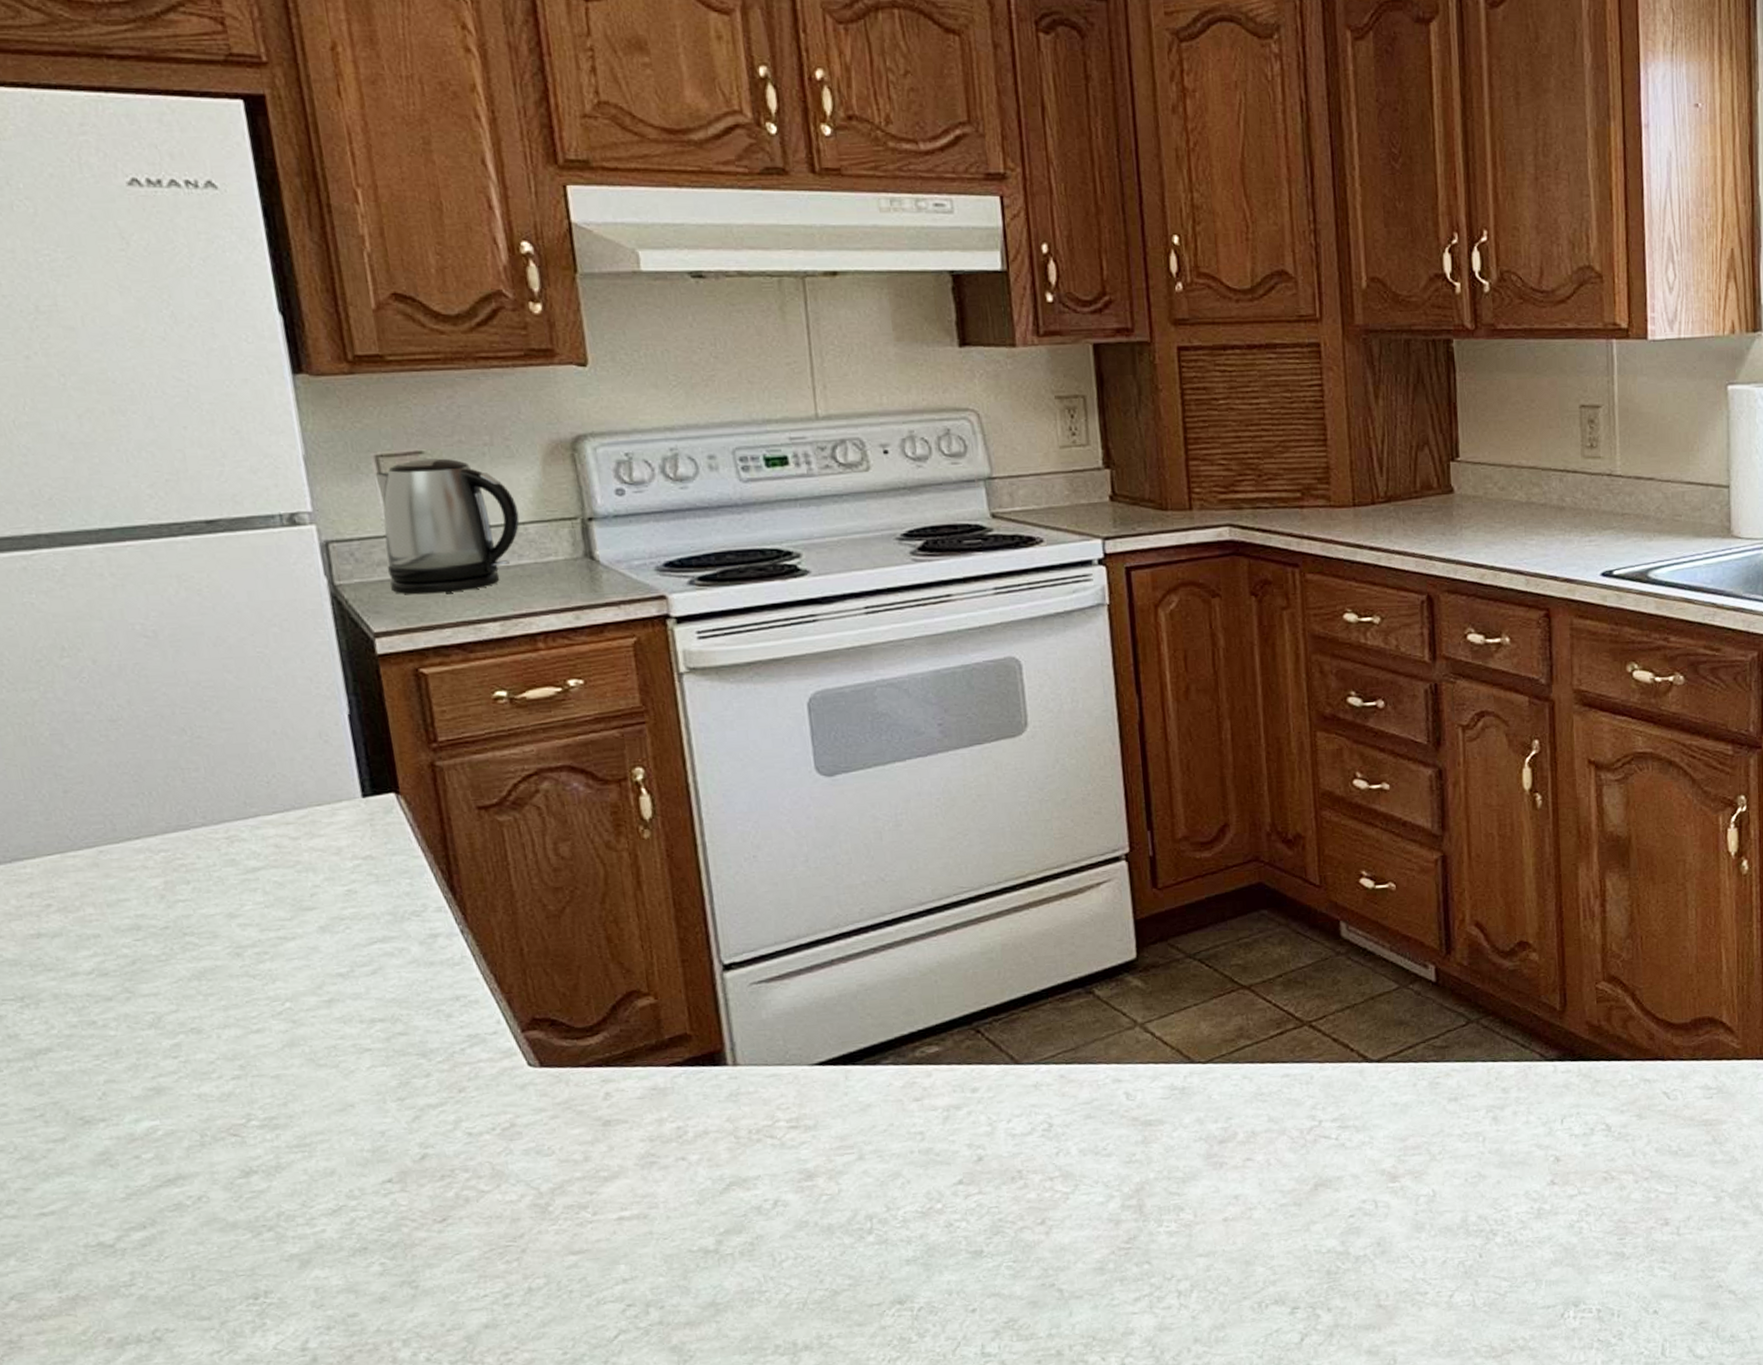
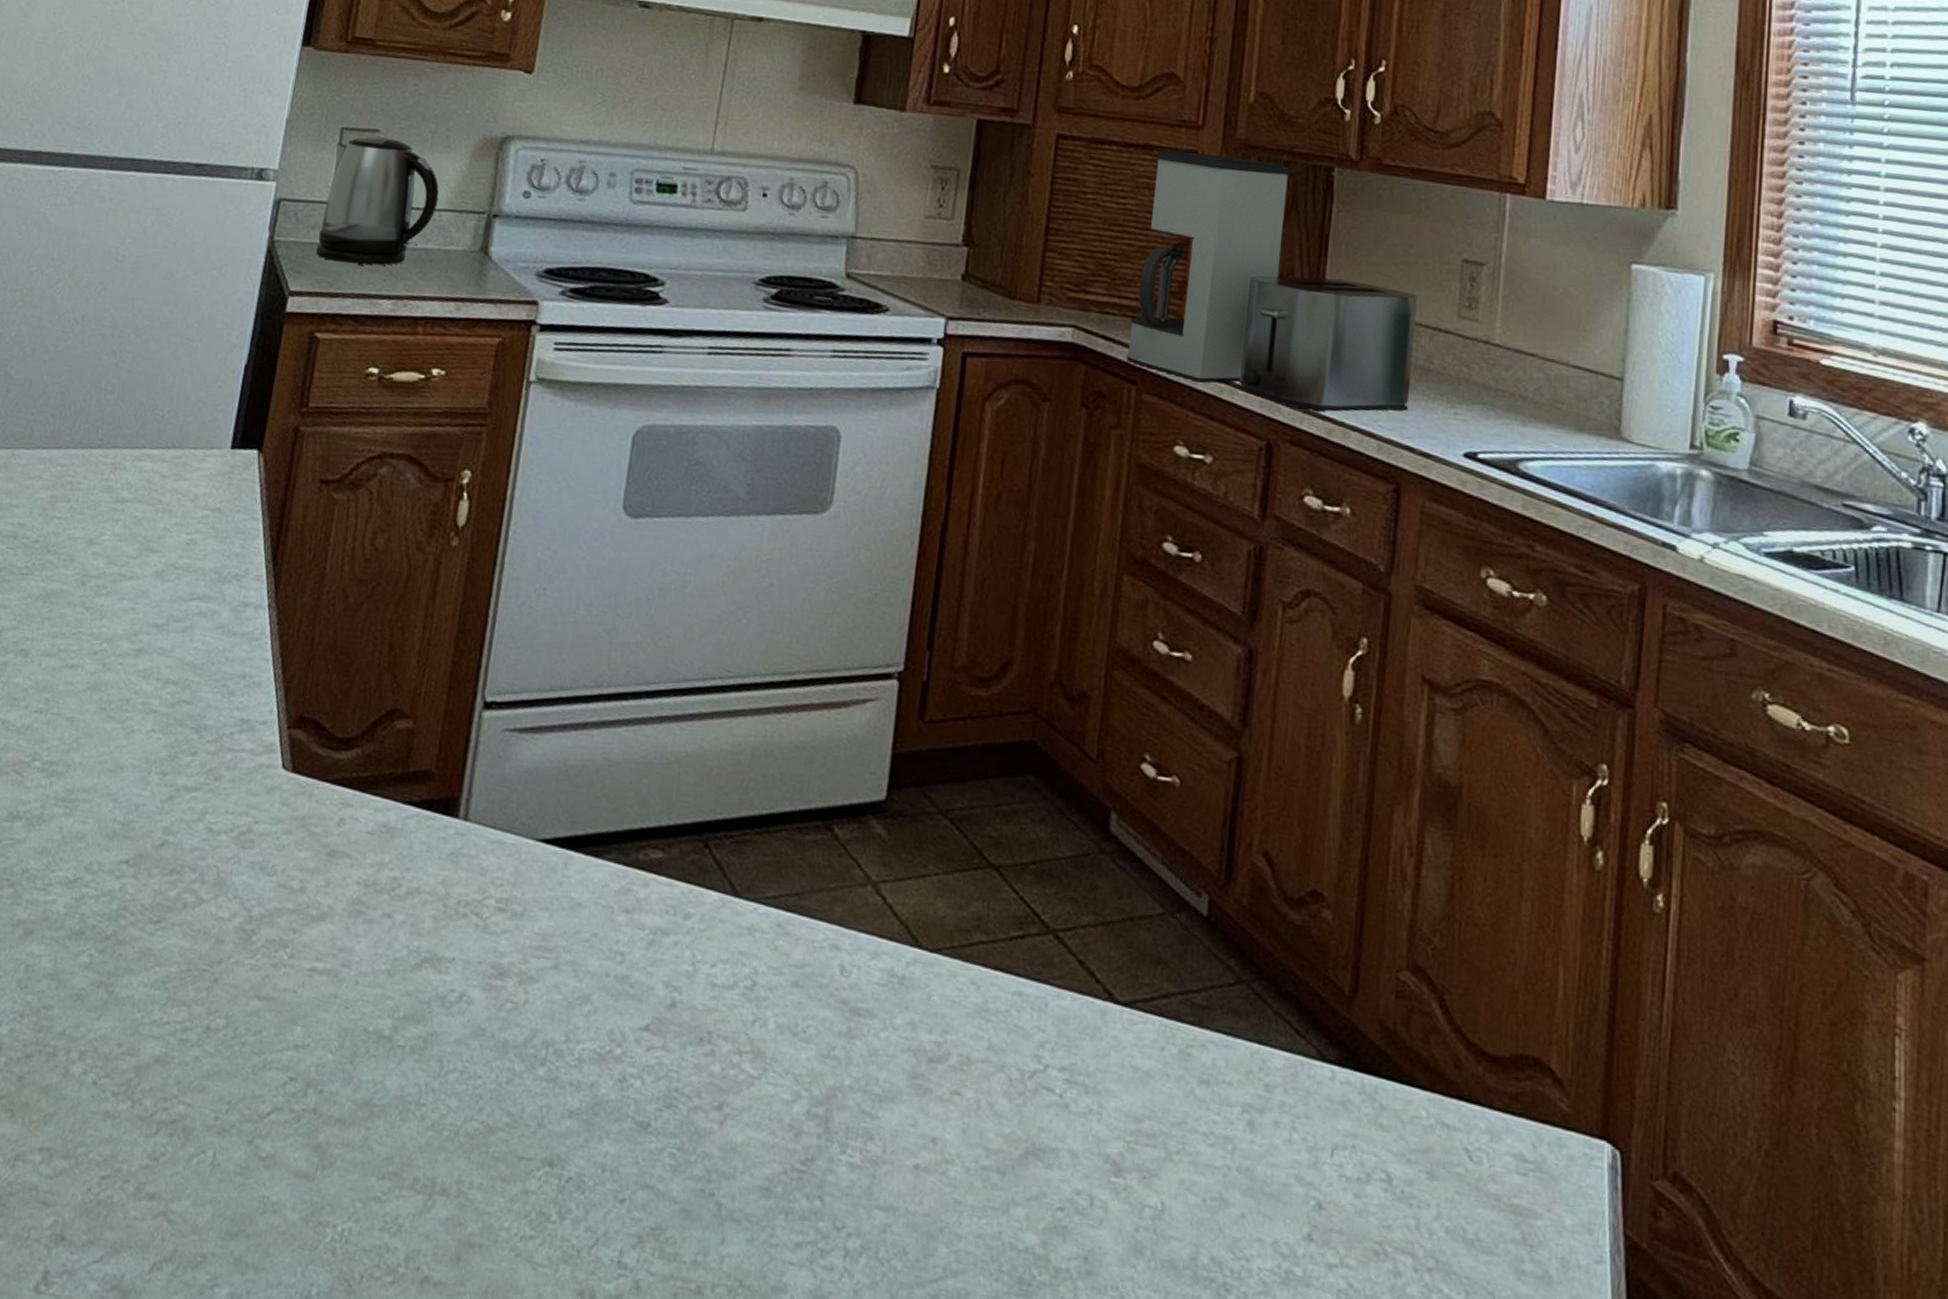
coffee maker: none [1280,343,1416,555] -> present [1127,150,1289,383]
toaster: none [1388,440,1549,562] -> present [1239,275,1417,413]

